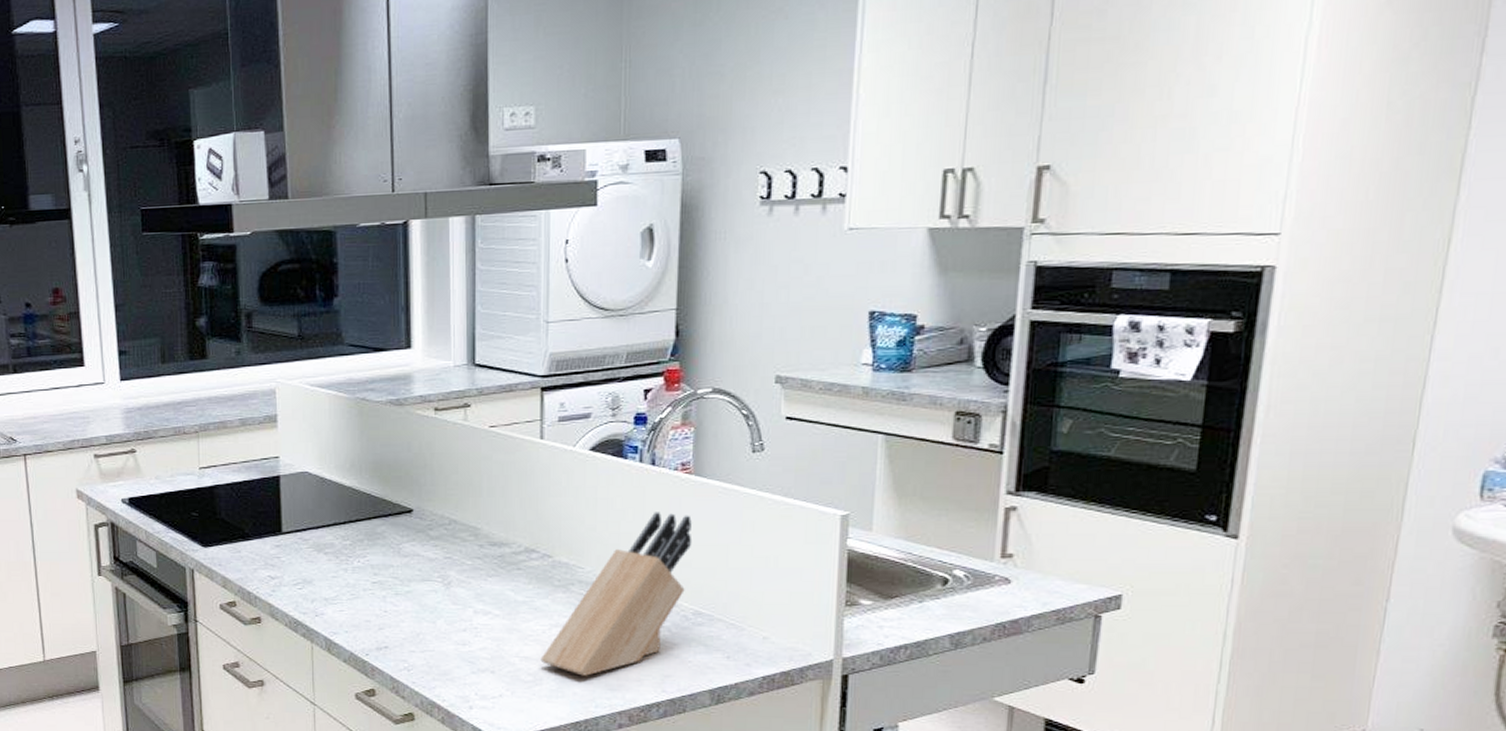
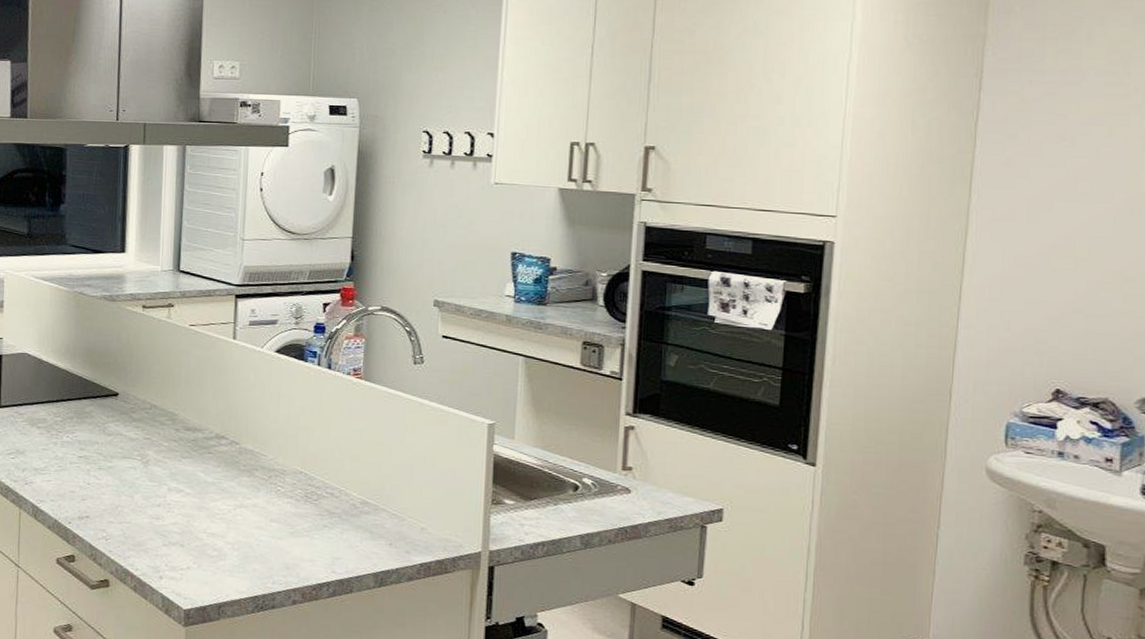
knife block: present [540,512,692,676] -> none [225,410,362,554]

